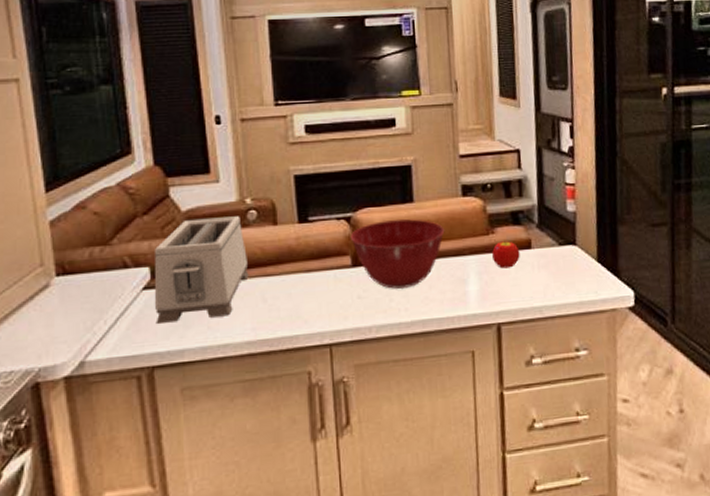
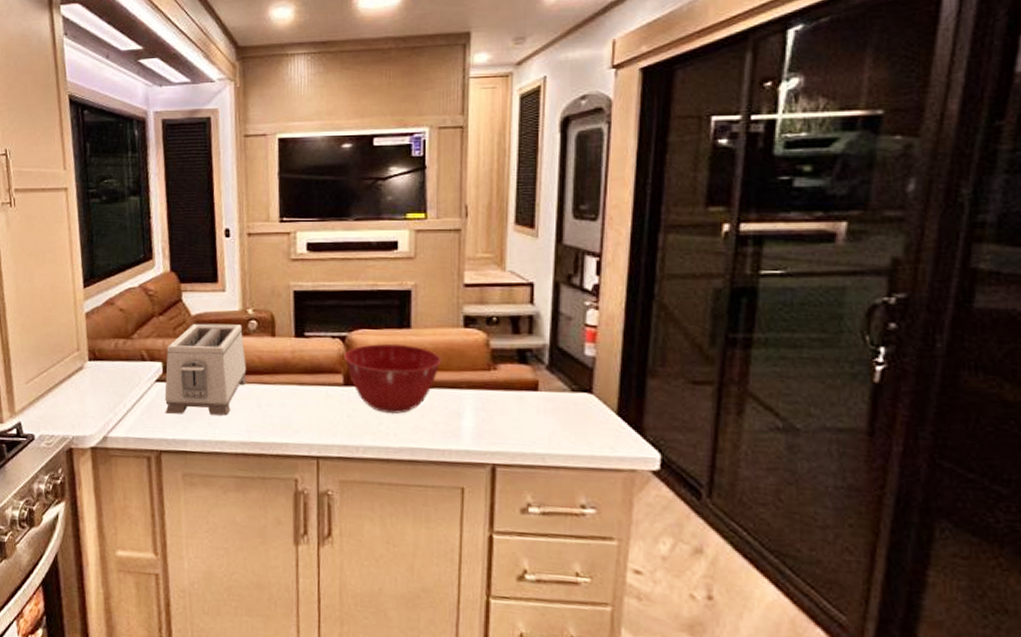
fruit: present [492,241,520,269] -> none [493,379,524,408]

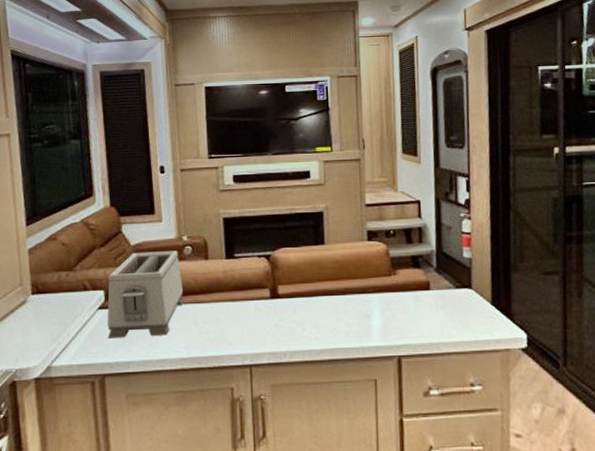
mixing bowl: present [344,344,442,414] -> none [269,259,352,320]

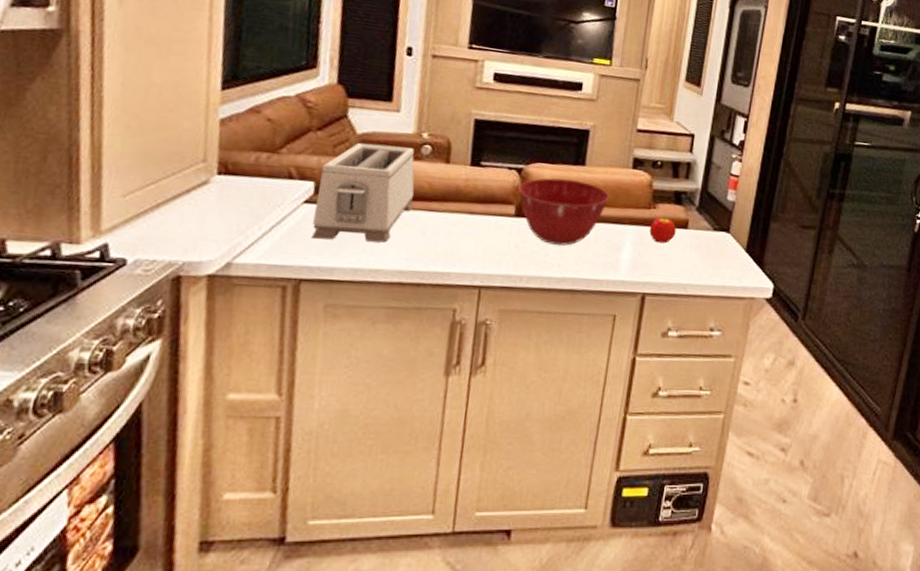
mixing bowl: none [269,259,352,320] -> present [518,178,610,246]
fruit: none [394,282,420,307] -> present [649,217,676,244]

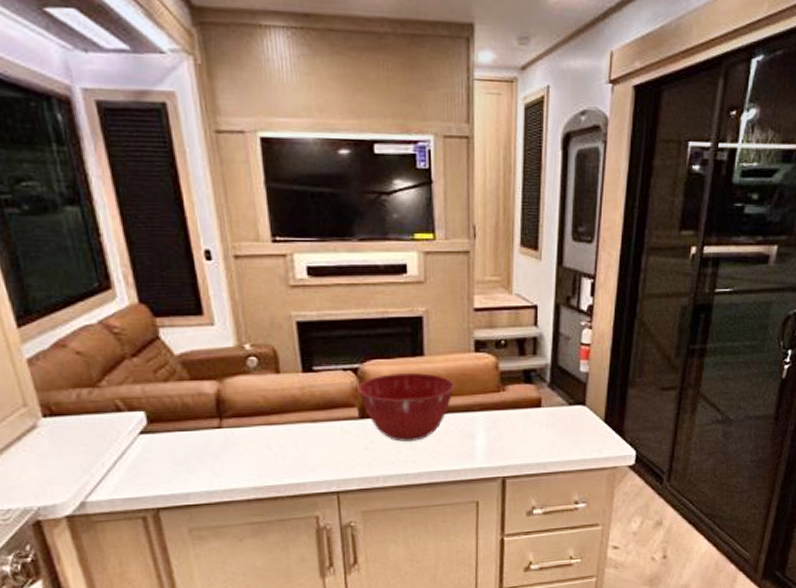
toaster: present [311,142,415,243] -> none [147,362,252,468]
fruit: present [649,217,676,244] -> none [502,399,529,426]

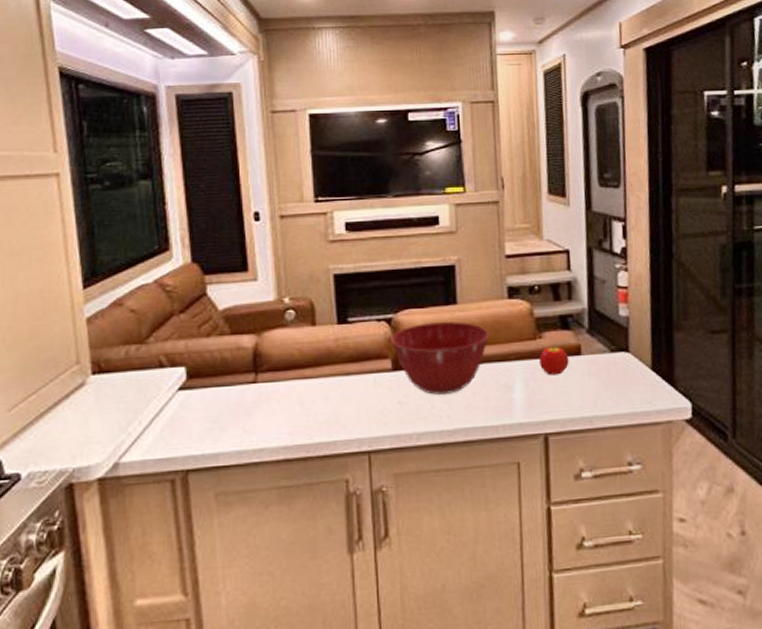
fruit: none [502,399,529,426] -> present [539,346,569,376]

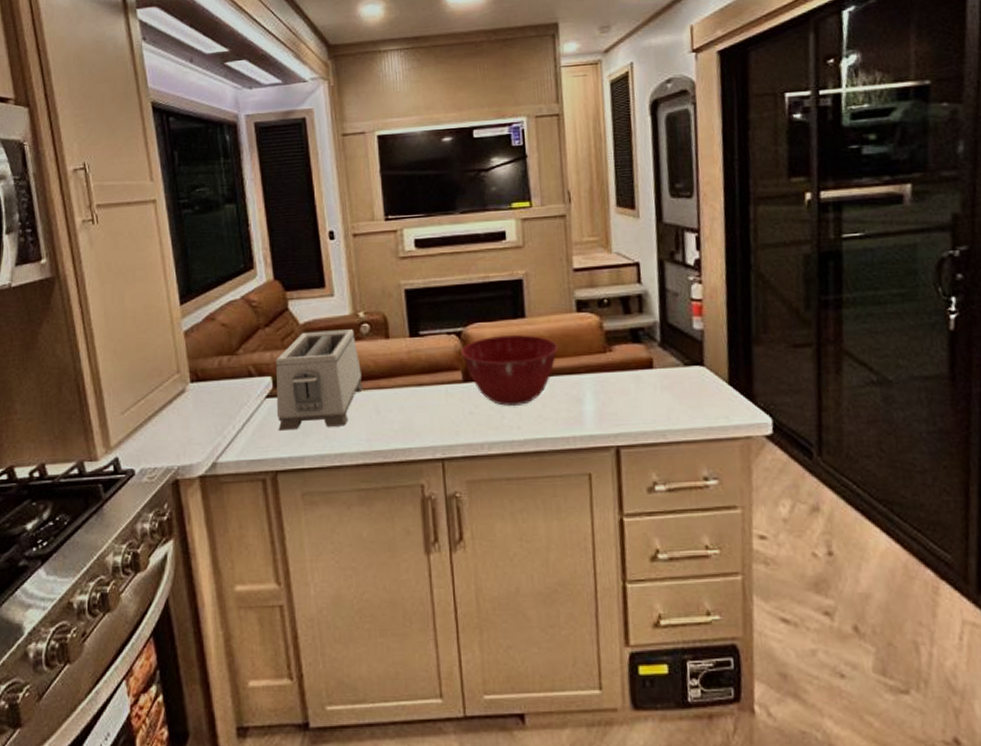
toaster: none [190,316,286,426] -> present [275,329,363,430]
fruit: present [539,346,569,376] -> none [610,360,641,389]

